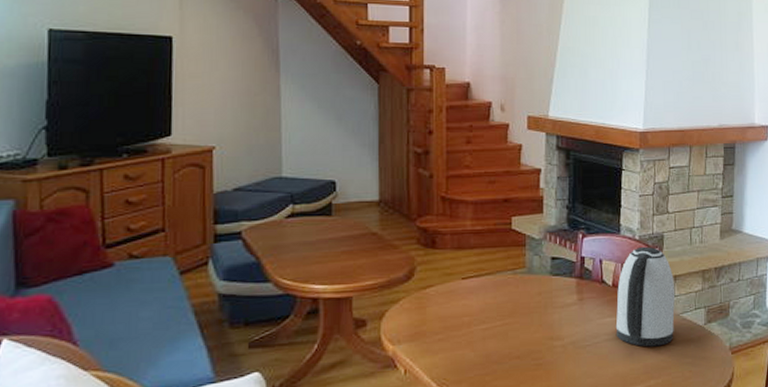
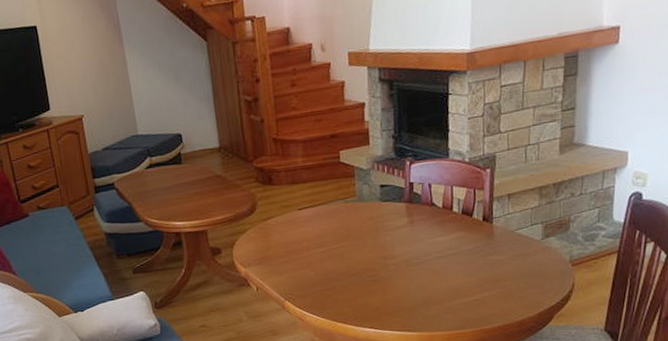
kettle: present [615,246,675,347] -> none [447,167,510,263]

